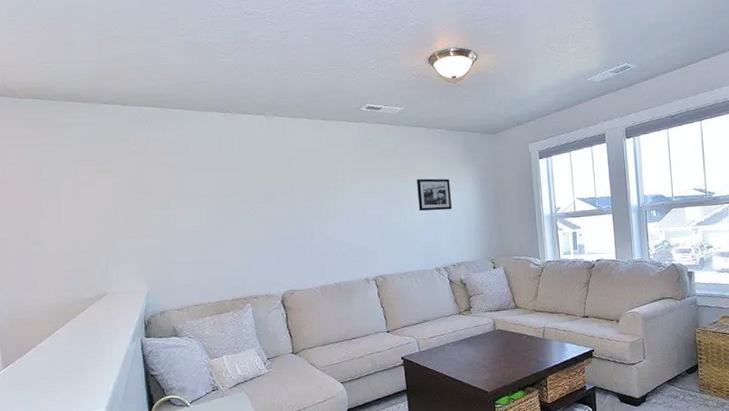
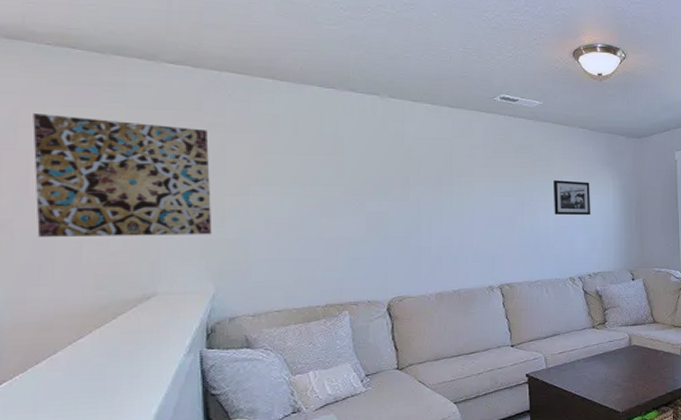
wall art: none [14,153,144,251] -> present [33,113,212,237]

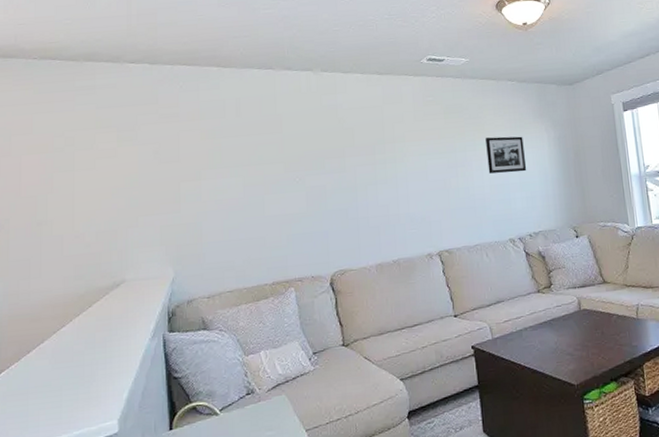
wall art: present [33,113,212,237] -> none [23,120,170,234]

